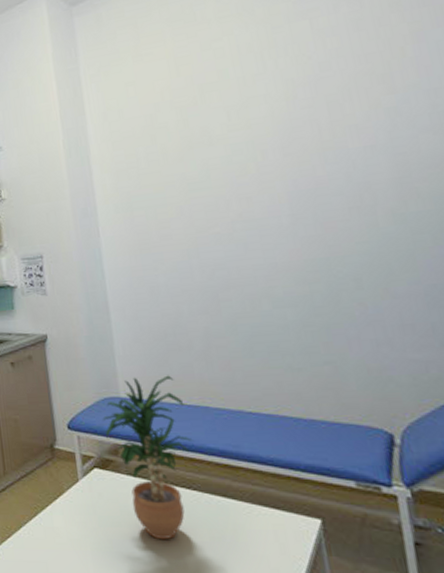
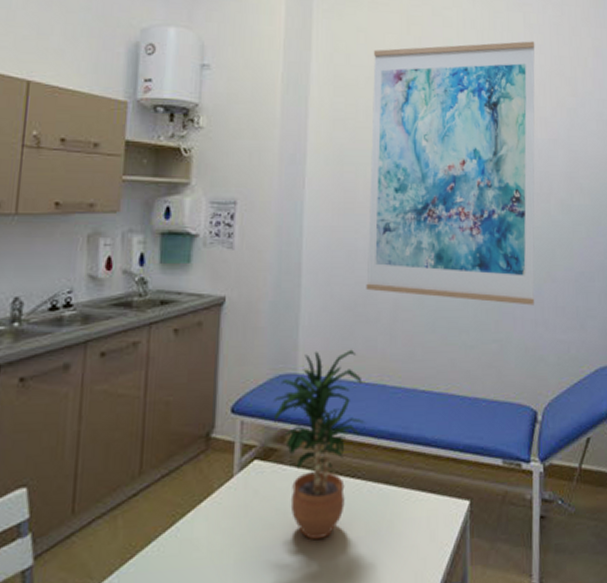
wall art: none [144,46,372,325] -> present [366,41,535,306]

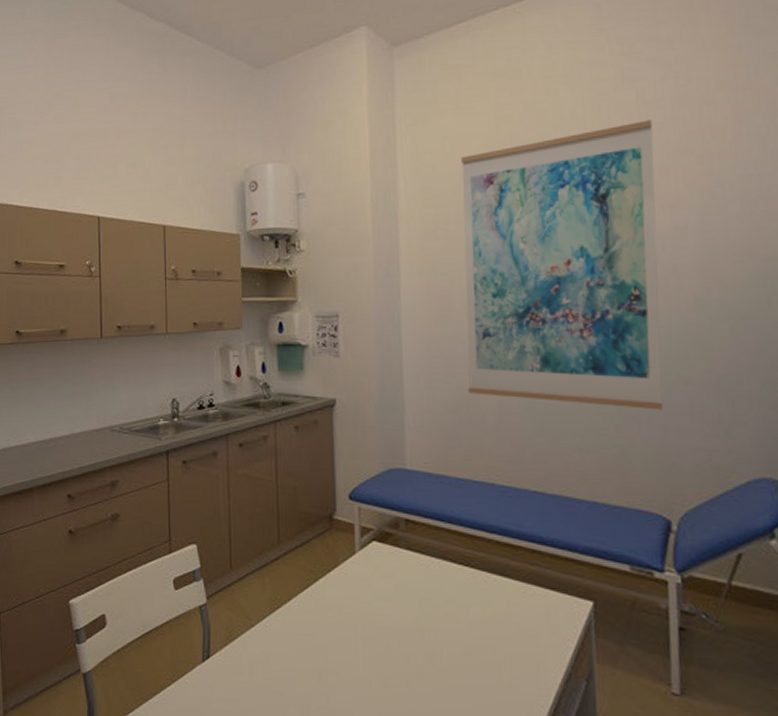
potted plant: present [273,349,365,540] -> none [386,449,476,617]

